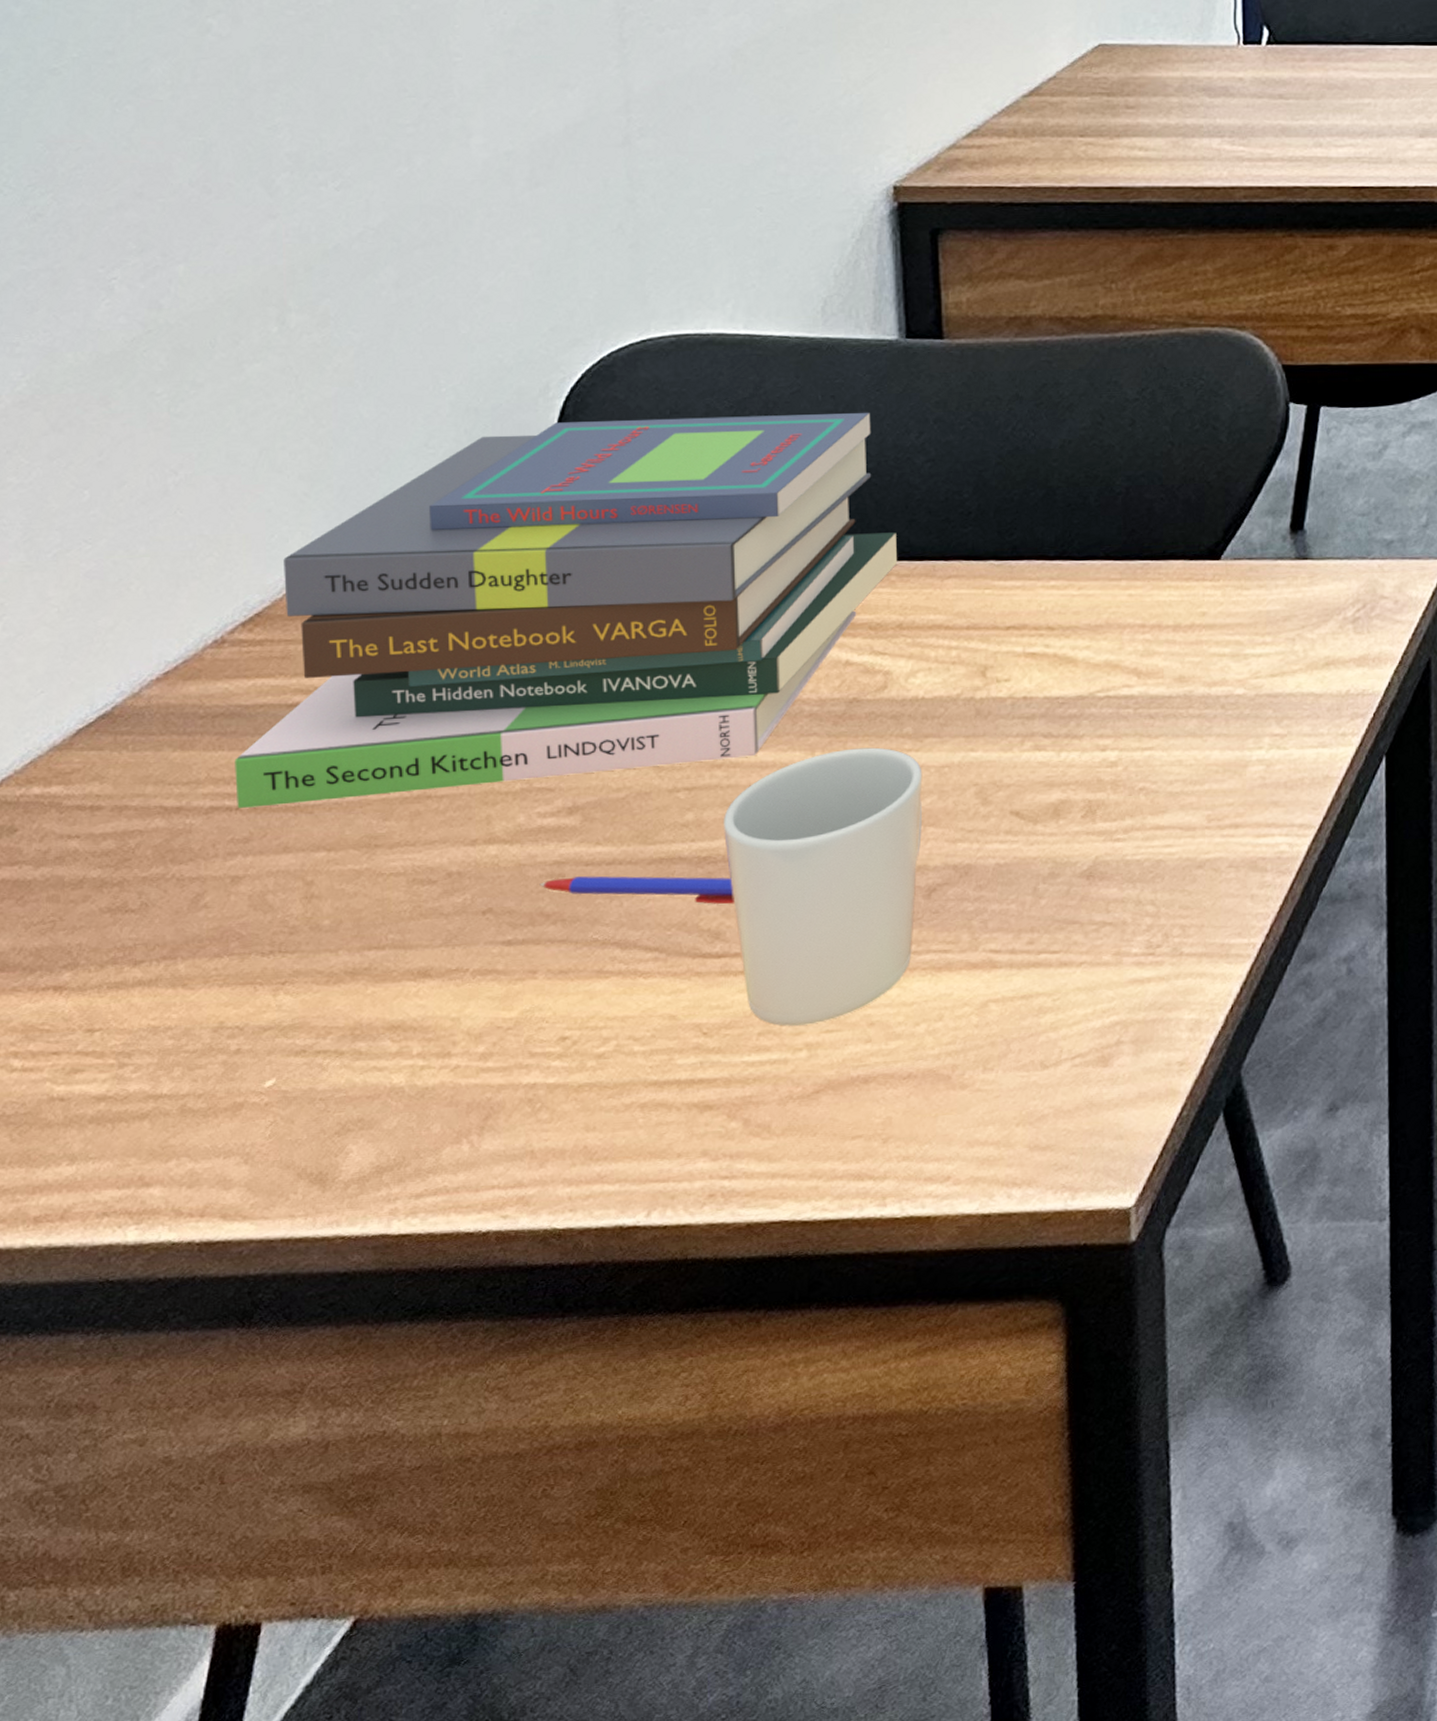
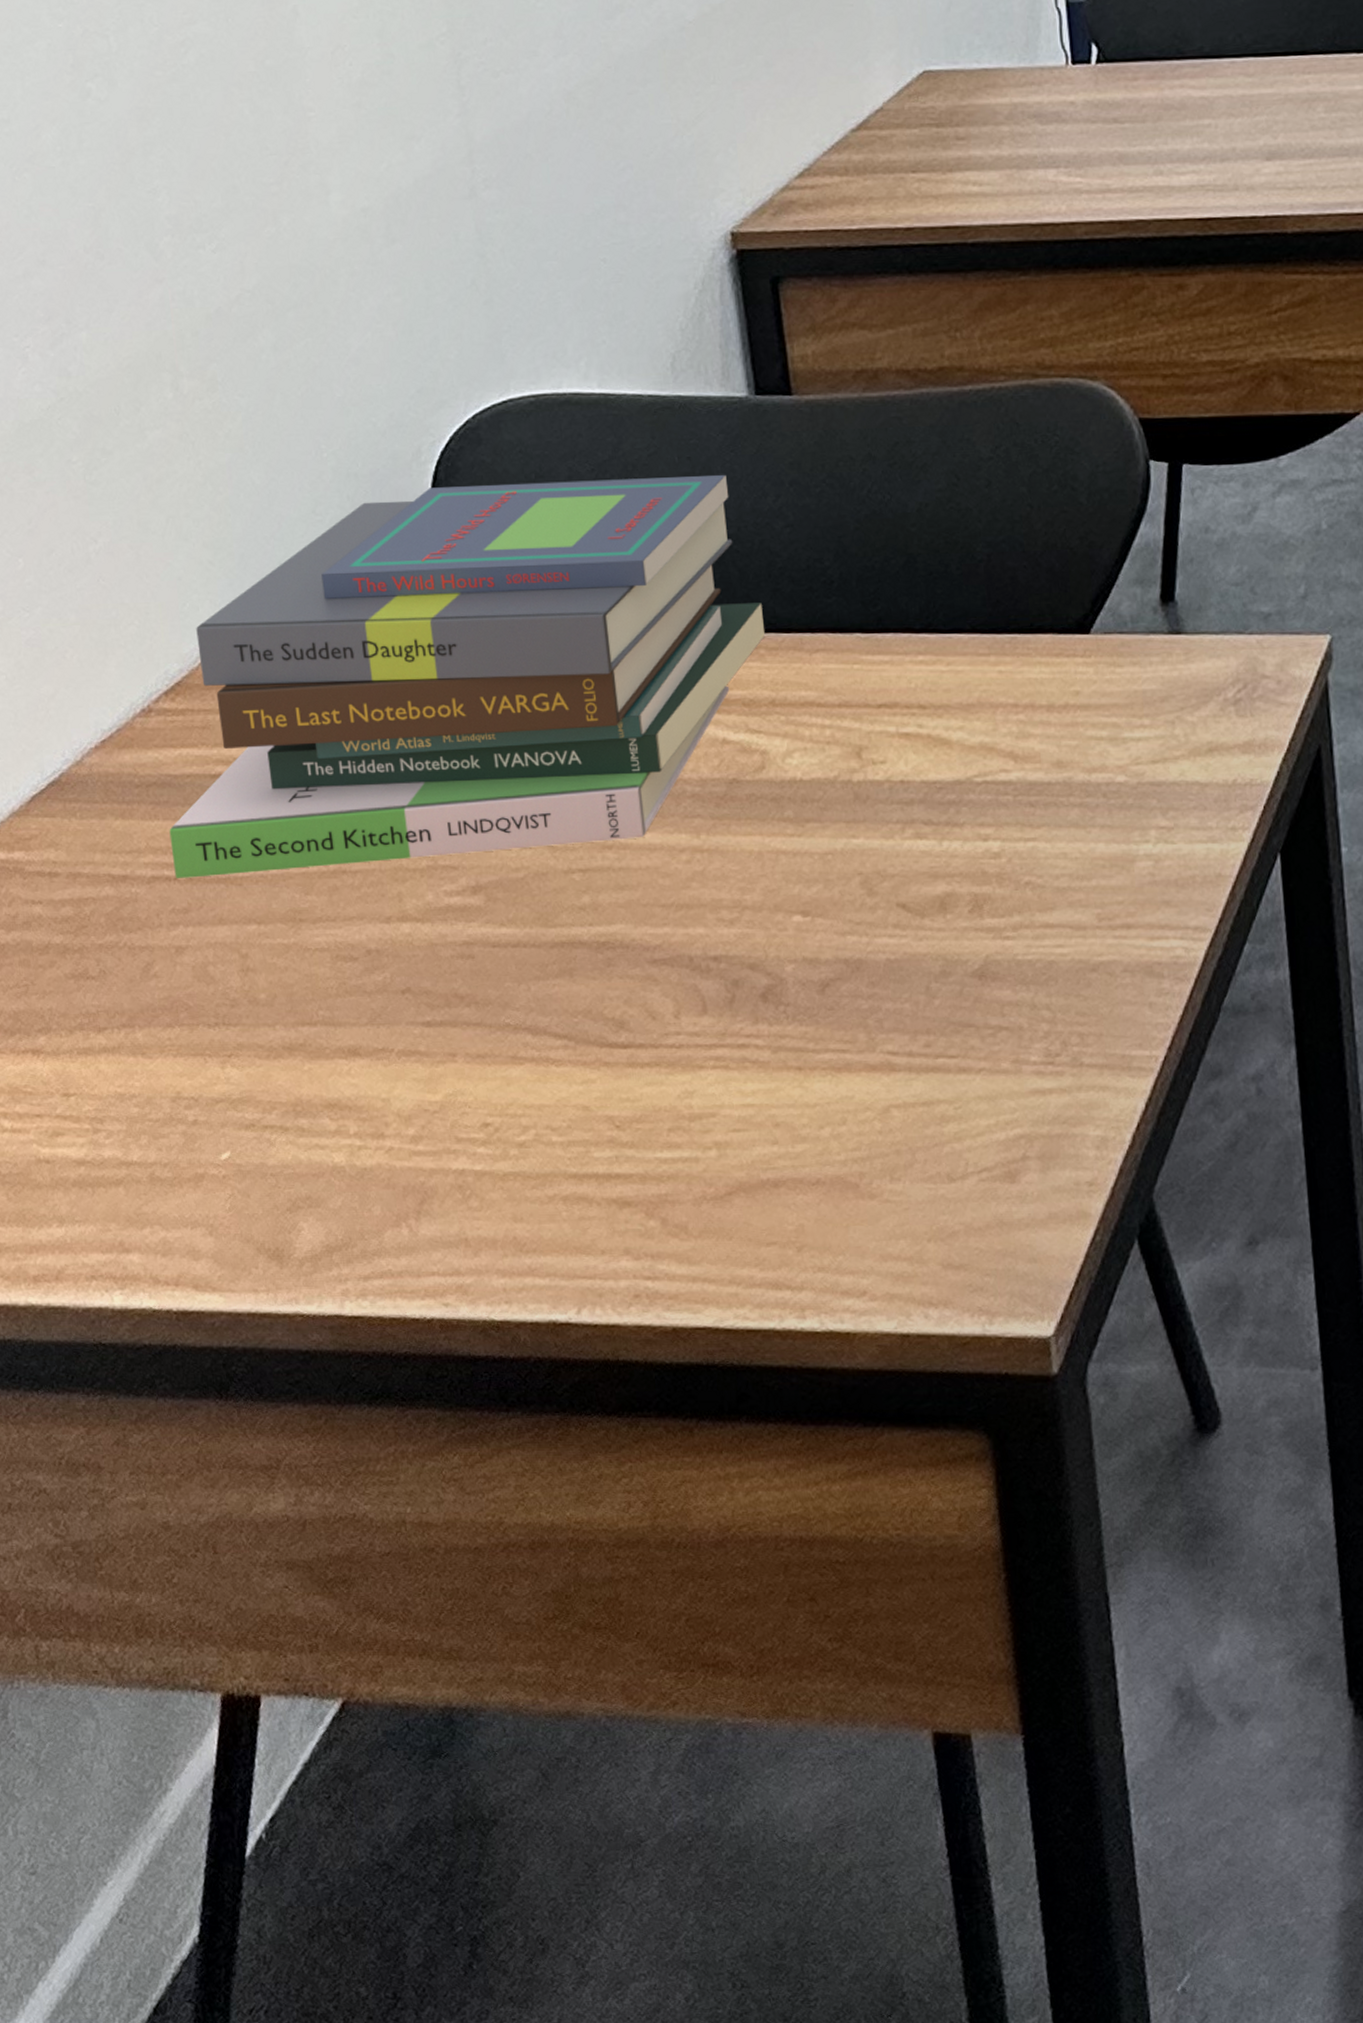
pen: present [539,876,734,905] -> none [451,958,635,993]
mug: present [723,747,923,1026] -> none [617,831,811,1123]

